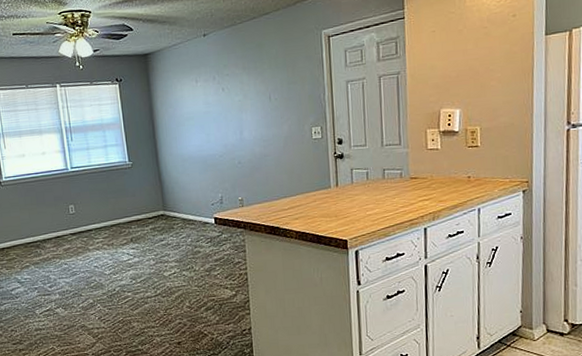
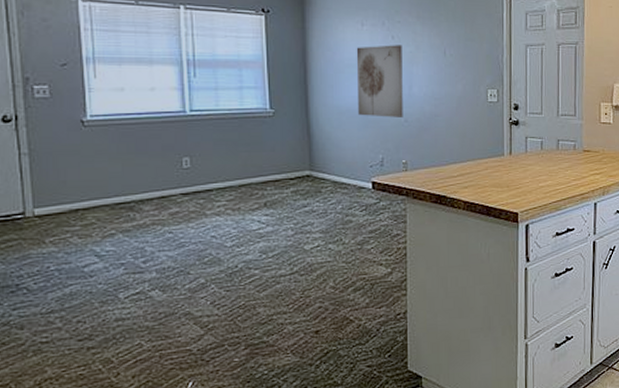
wall art: none [193,95,237,161] -> present [356,45,403,117]

